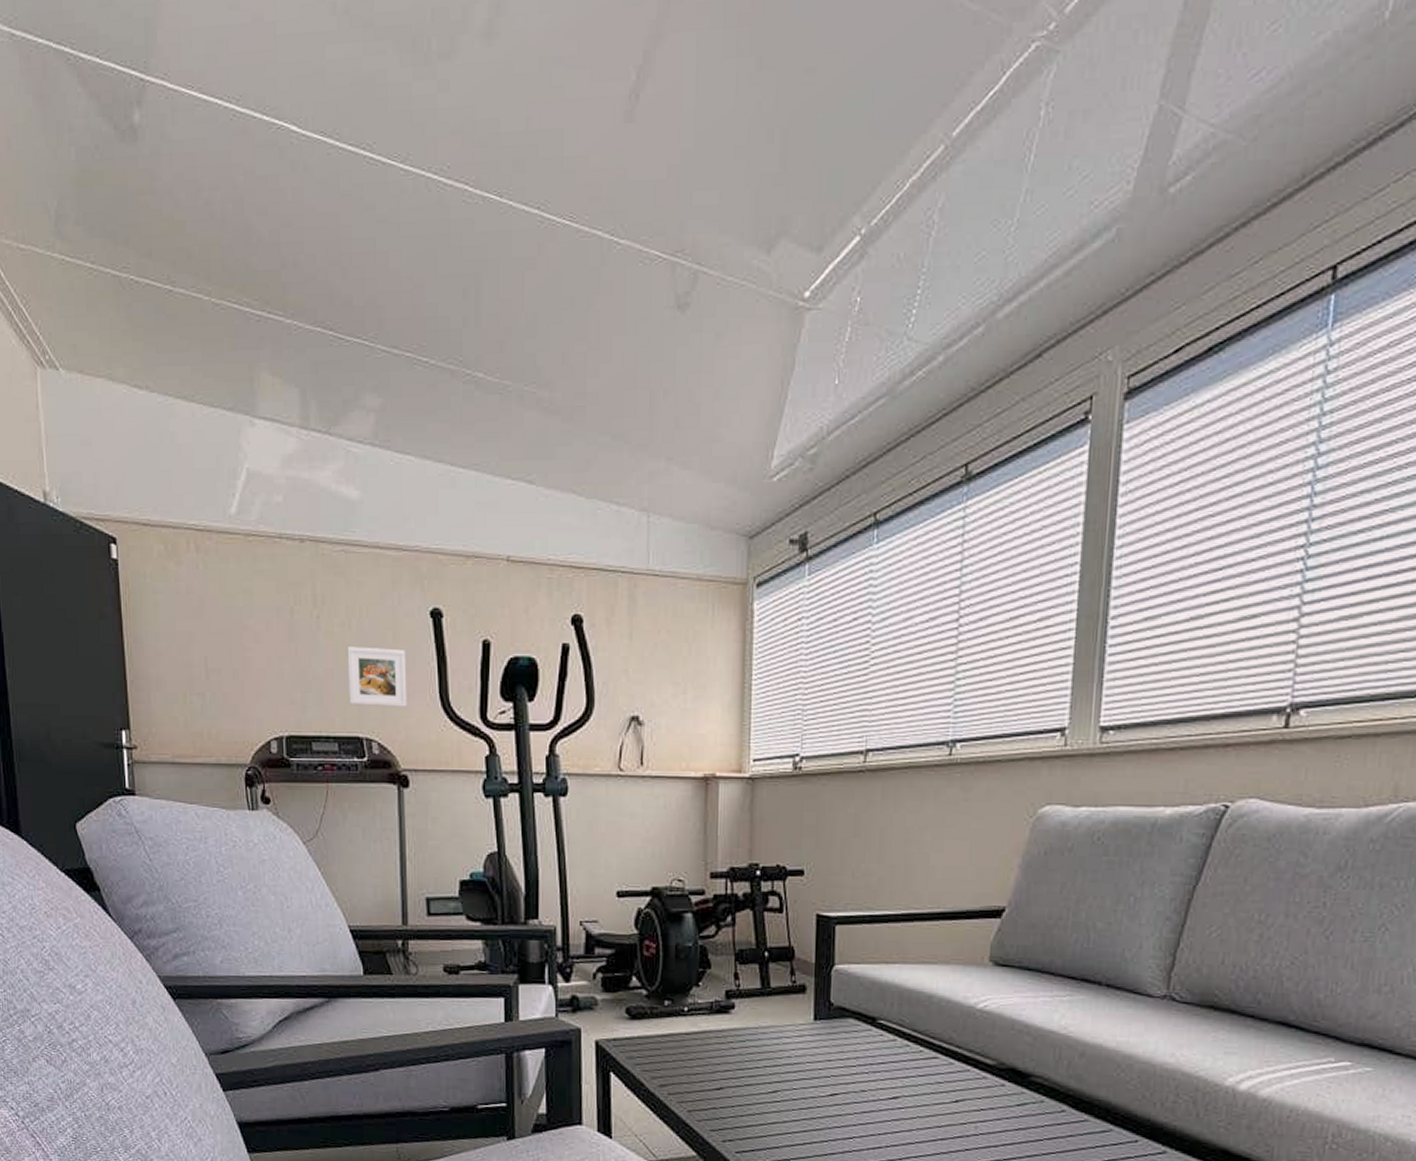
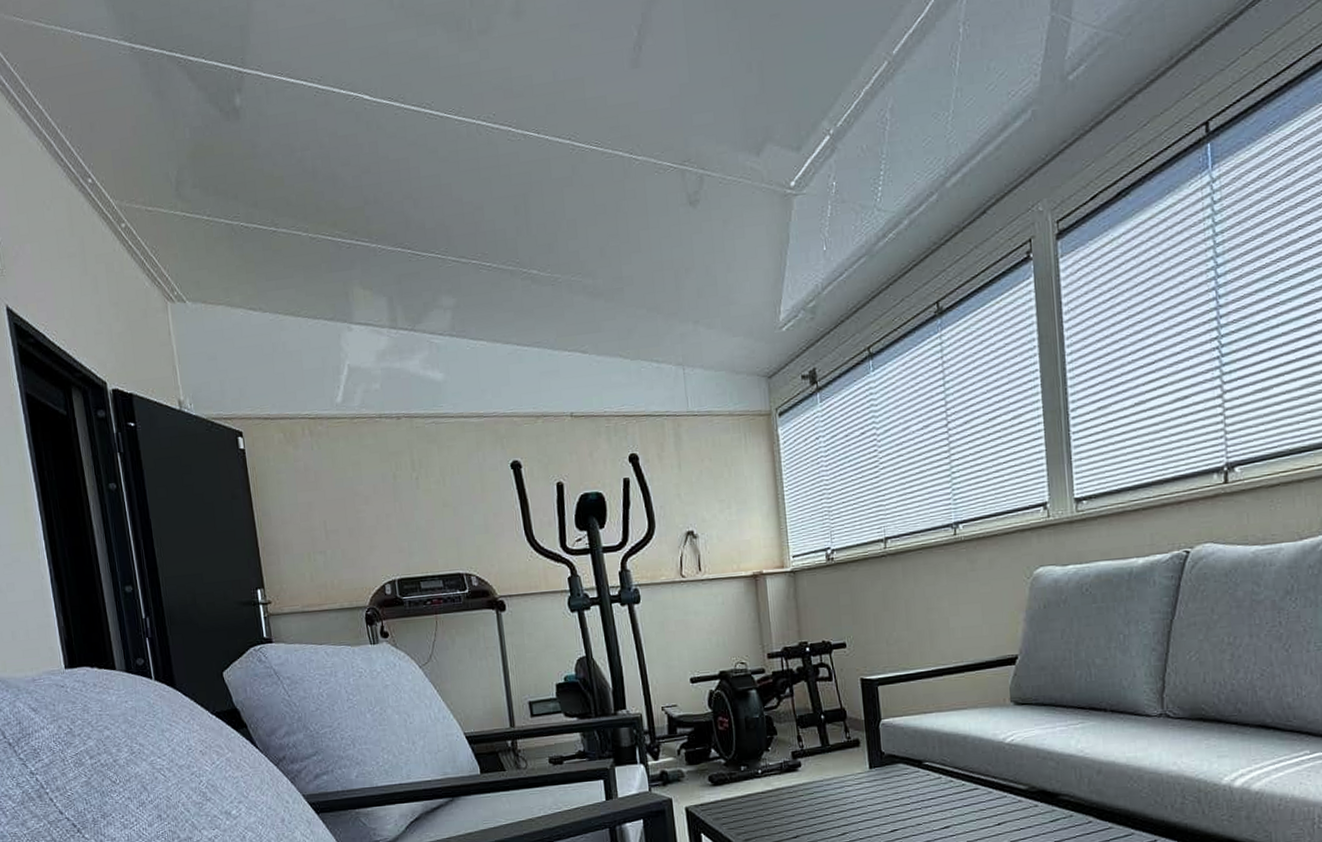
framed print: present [347,647,407,707] -> none [443,497,498,548]

